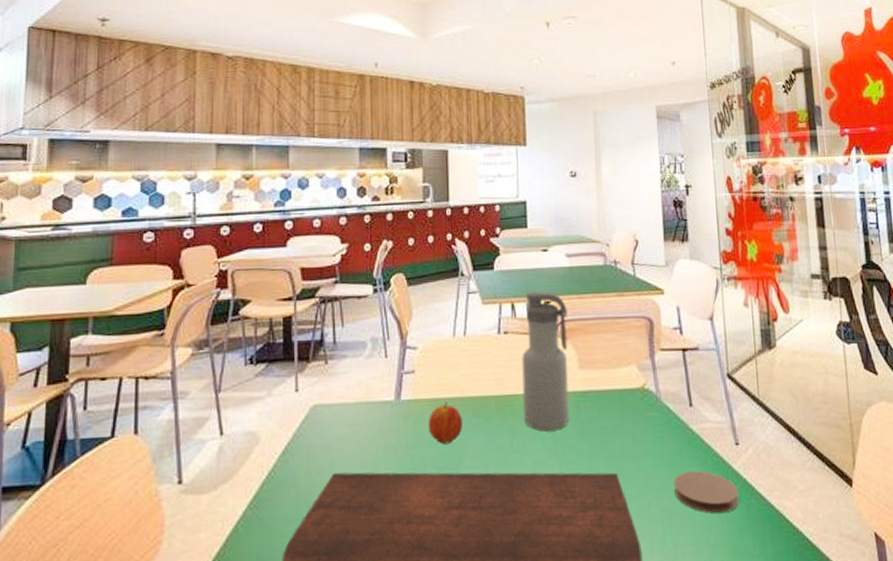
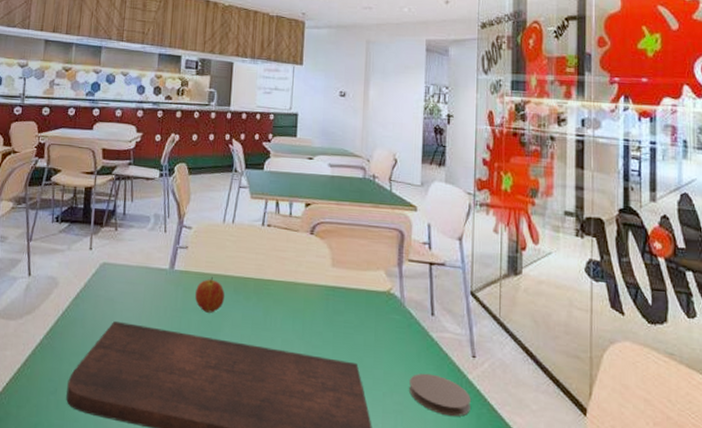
water bottle: present [522,291,570,432] -> none [278,193,326,317]

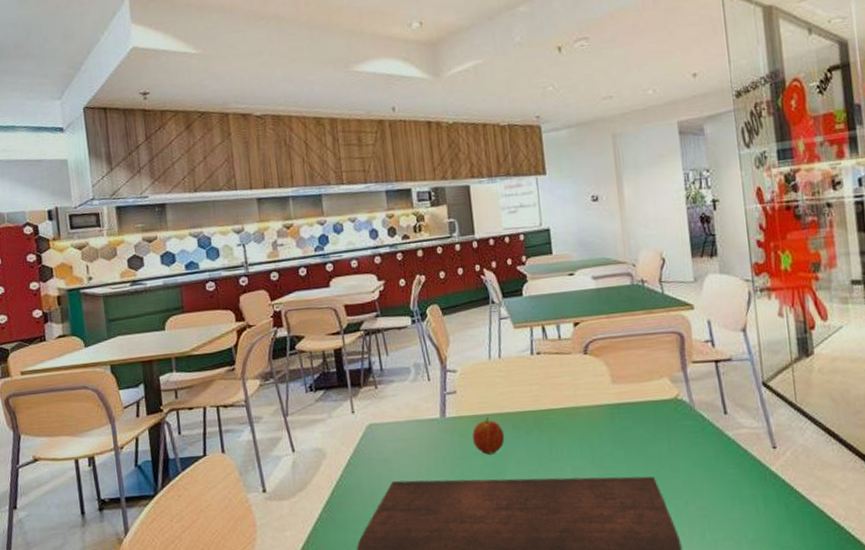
coaster: present [409,373,471,417] -> none [711,472,778,512]

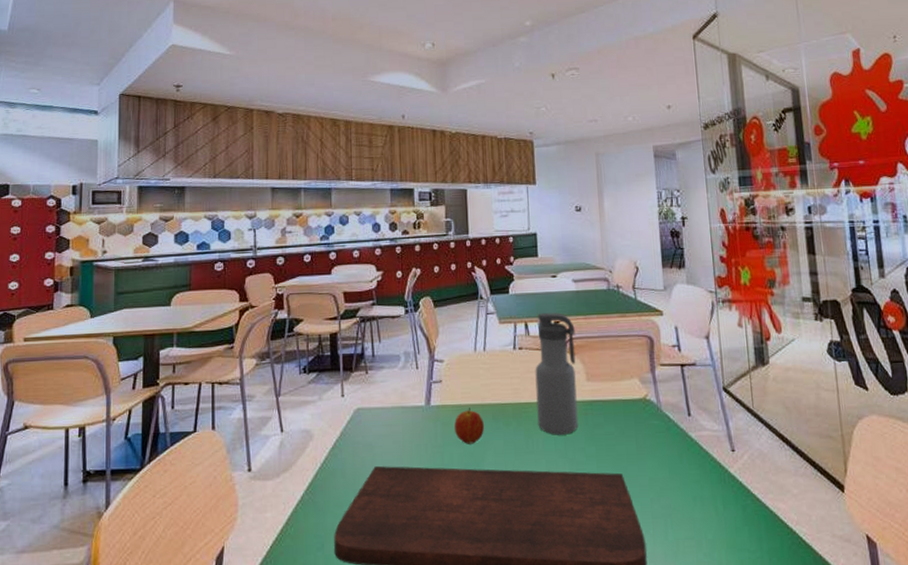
water bottle: none [555,313,605,441] -> present [535,312,579,435]

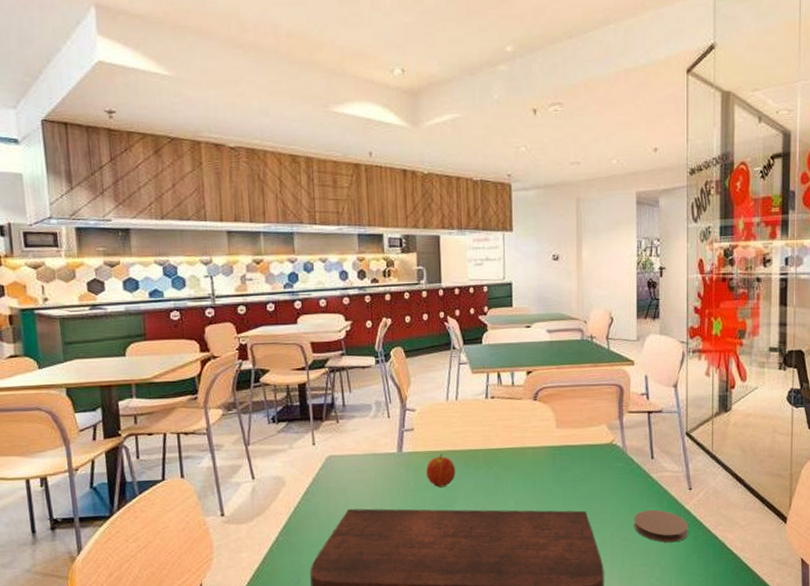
water bottle: present [535,312,579,435] -> none [506,362,547,478]
coaster: none [674,473,736,513] -> present [634,509,688,543]

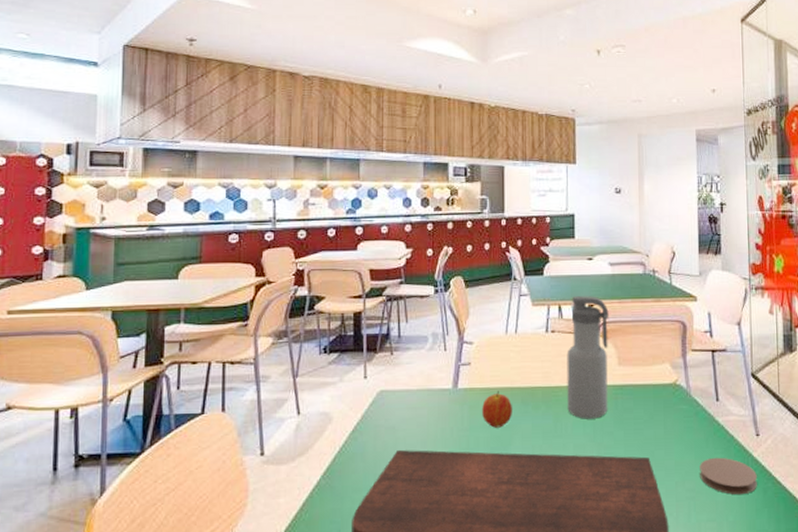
water bottle: none [506,362,547,478] -> present [567,296,609,419]

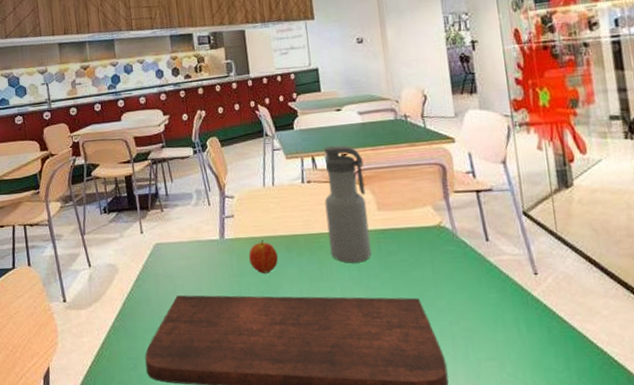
coaster: present [700,457,757,495] -> none [474,296,540,334]

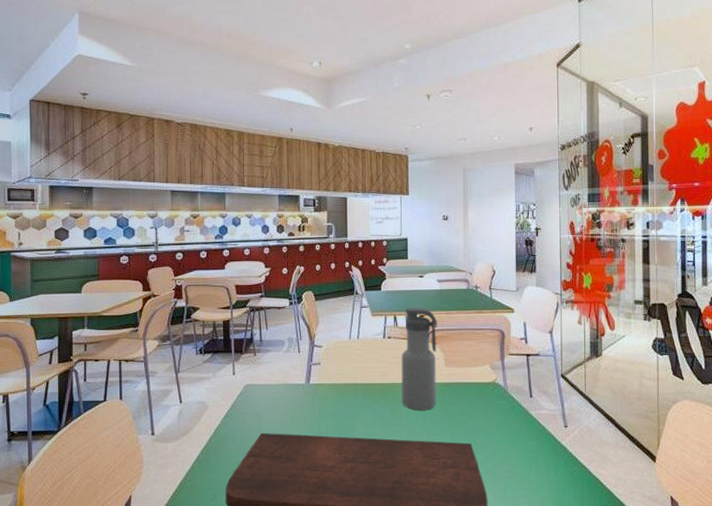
fruit: present [249,240,279,274] -> none [330,386,356,417]

